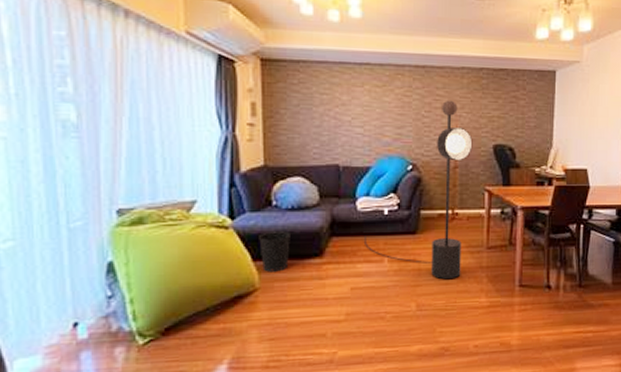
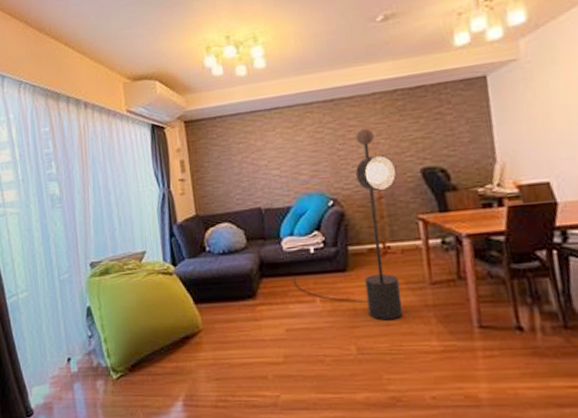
wastebasket: present [259,231,290,272] -> none [198,275,226,314]

